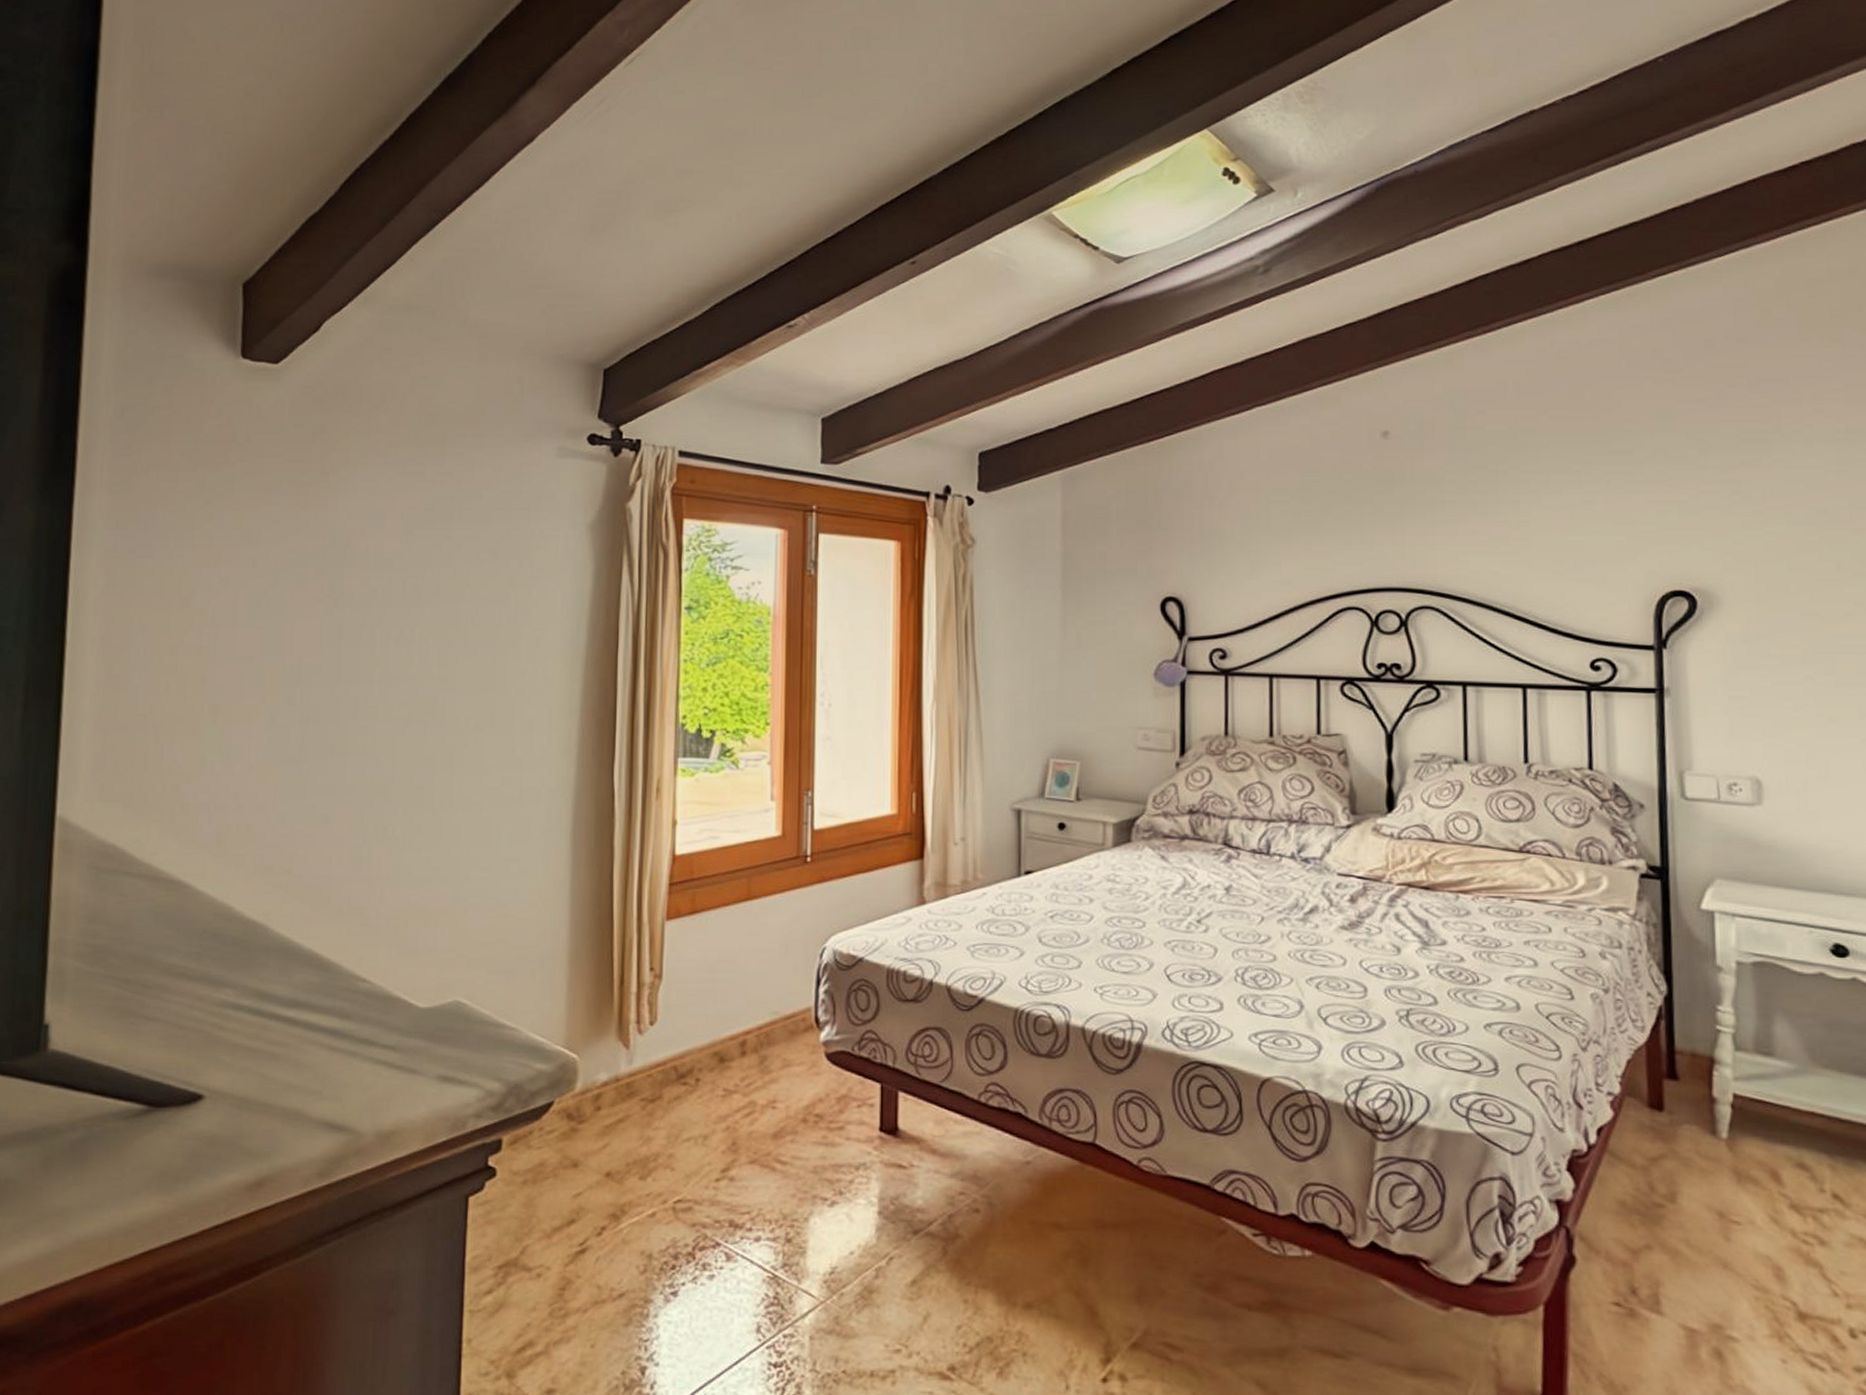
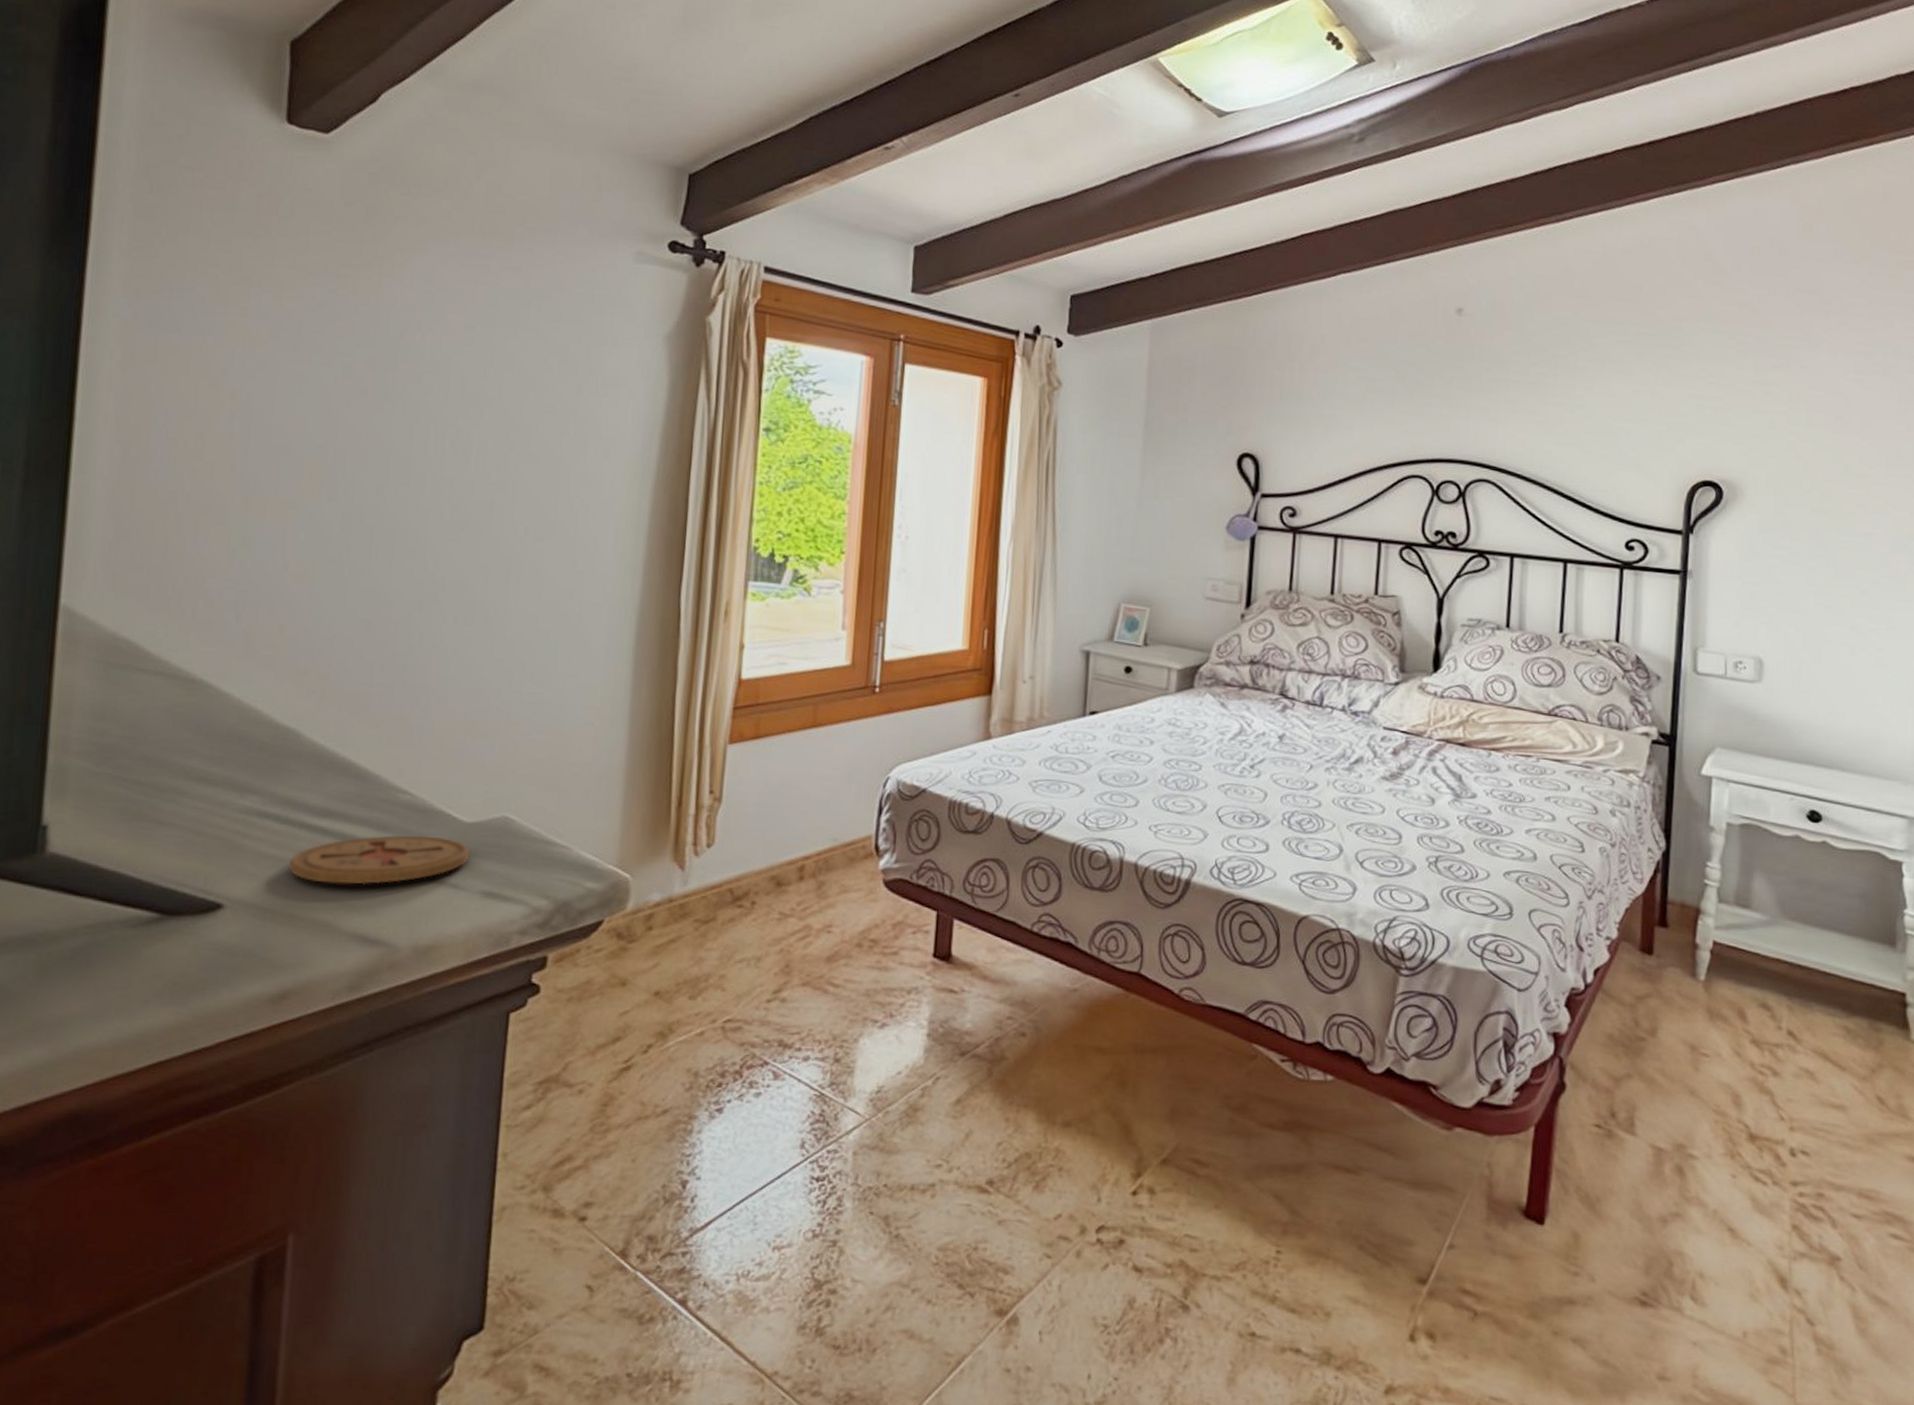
coaster: none [261,1022,425,1073] -> present [289,835,469,885]

